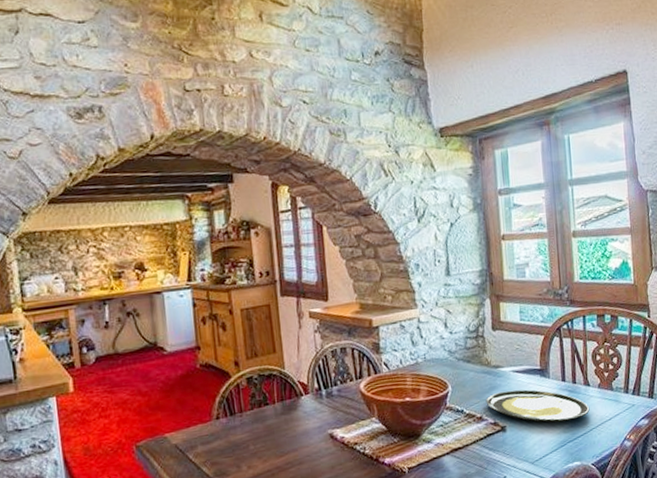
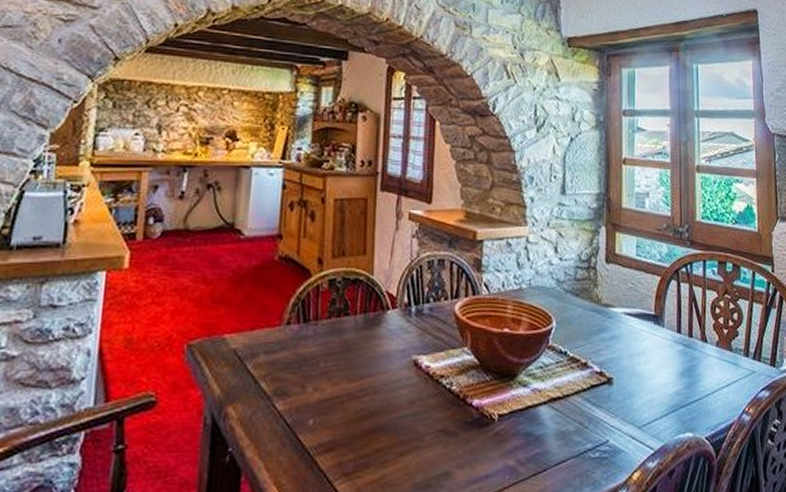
plate: present [486,389,590,422] -> none [592,335,706,381]

